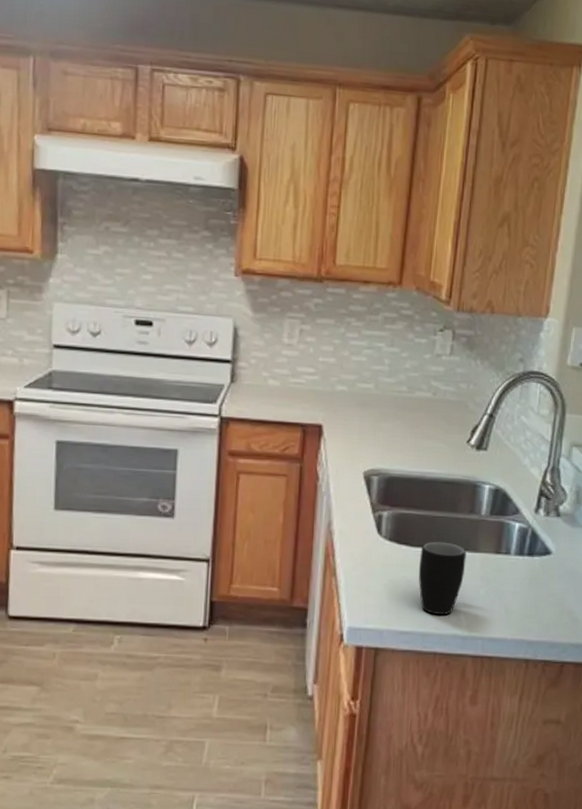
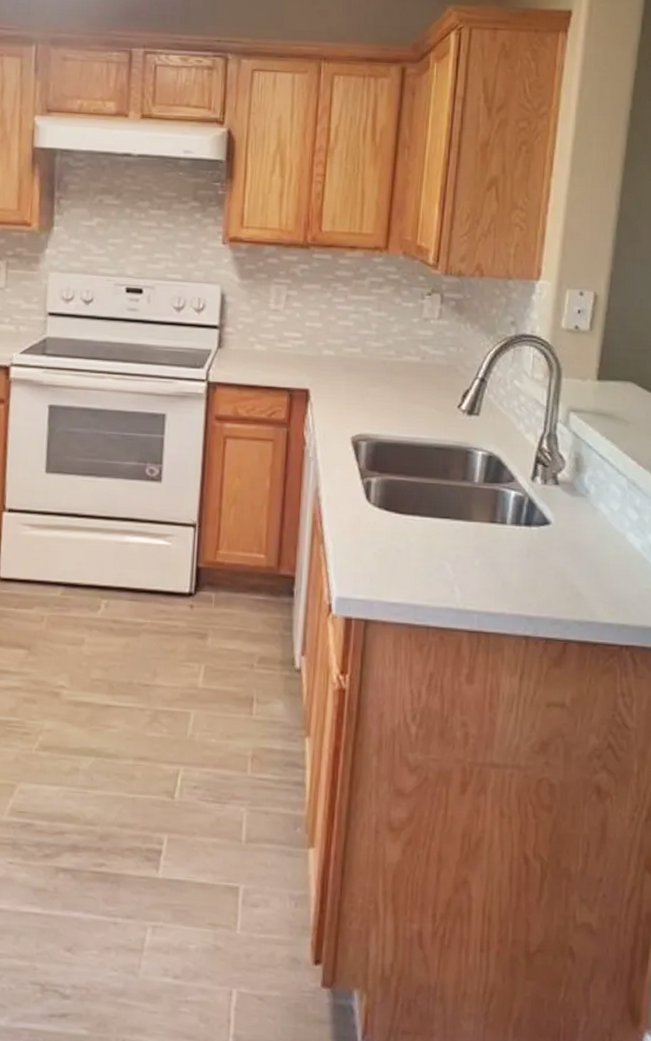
mug: present [418,541,466,615] -> none [409,509,459,587]

